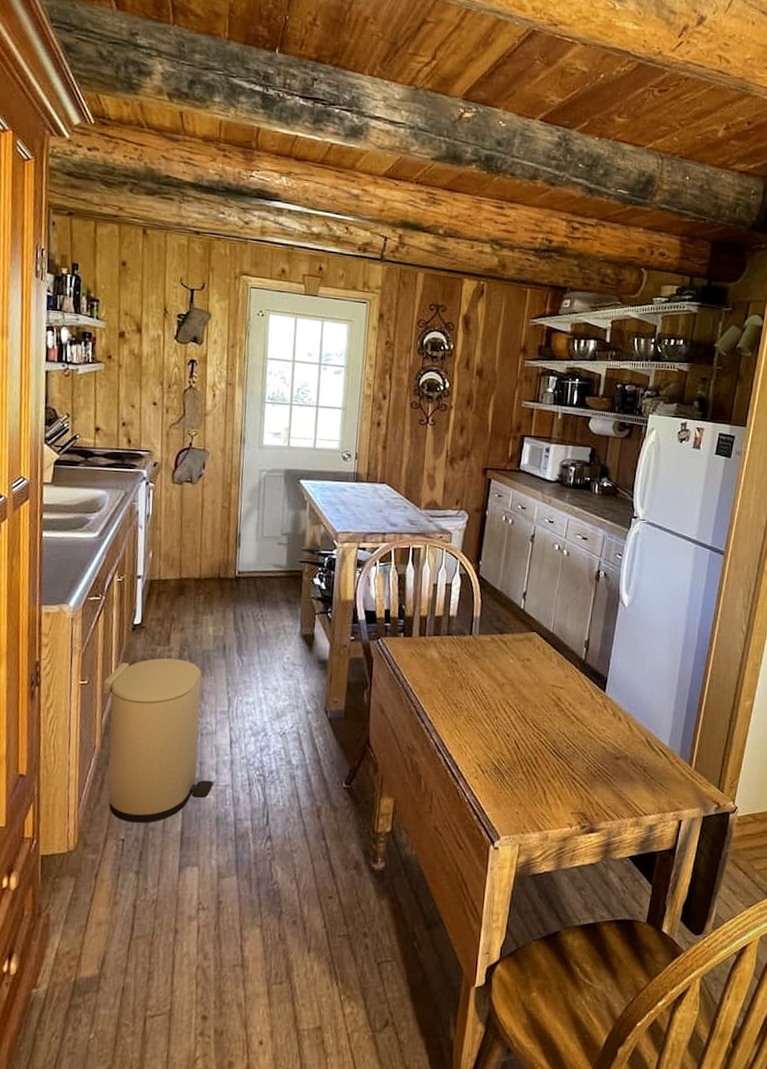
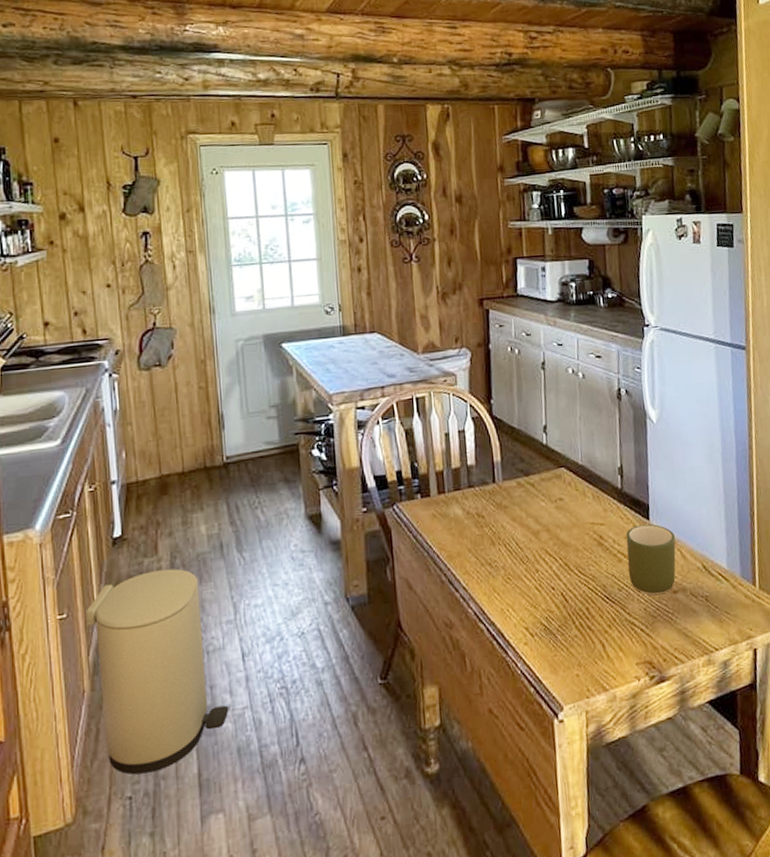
mug: none [578,694,626,758] -> present [626,524,676,596]

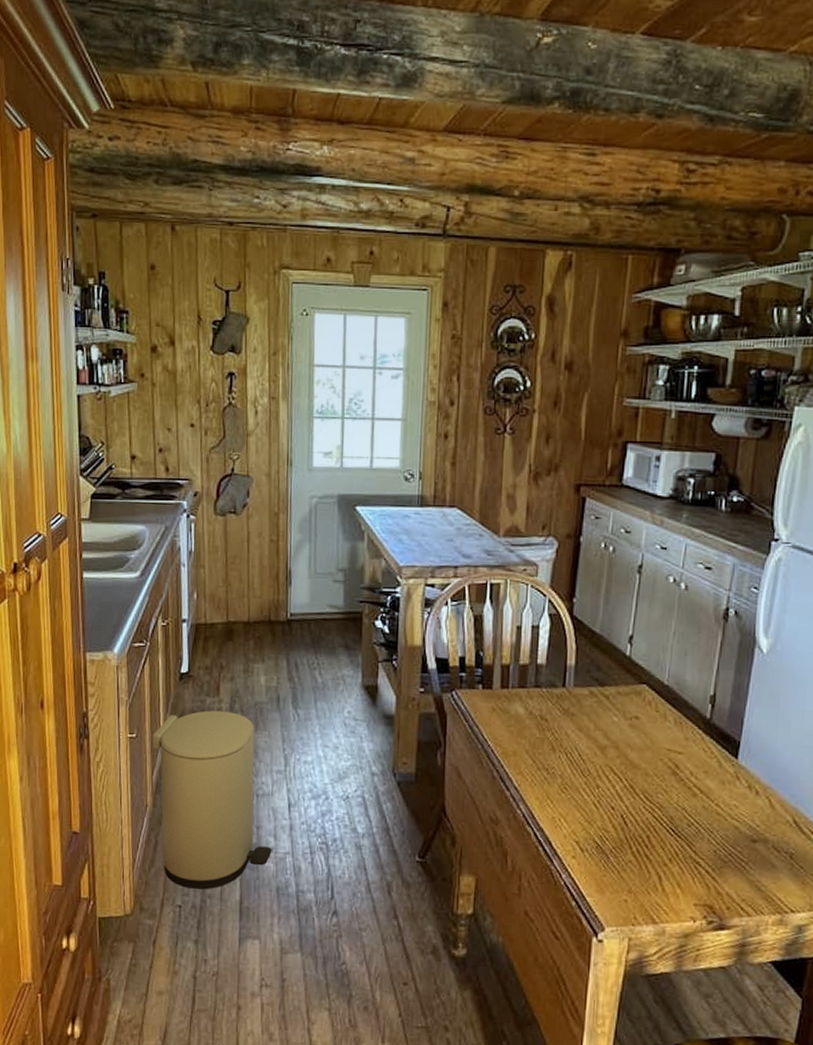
mug: present [626,524,676,596] -> none [702,761,765,841]

